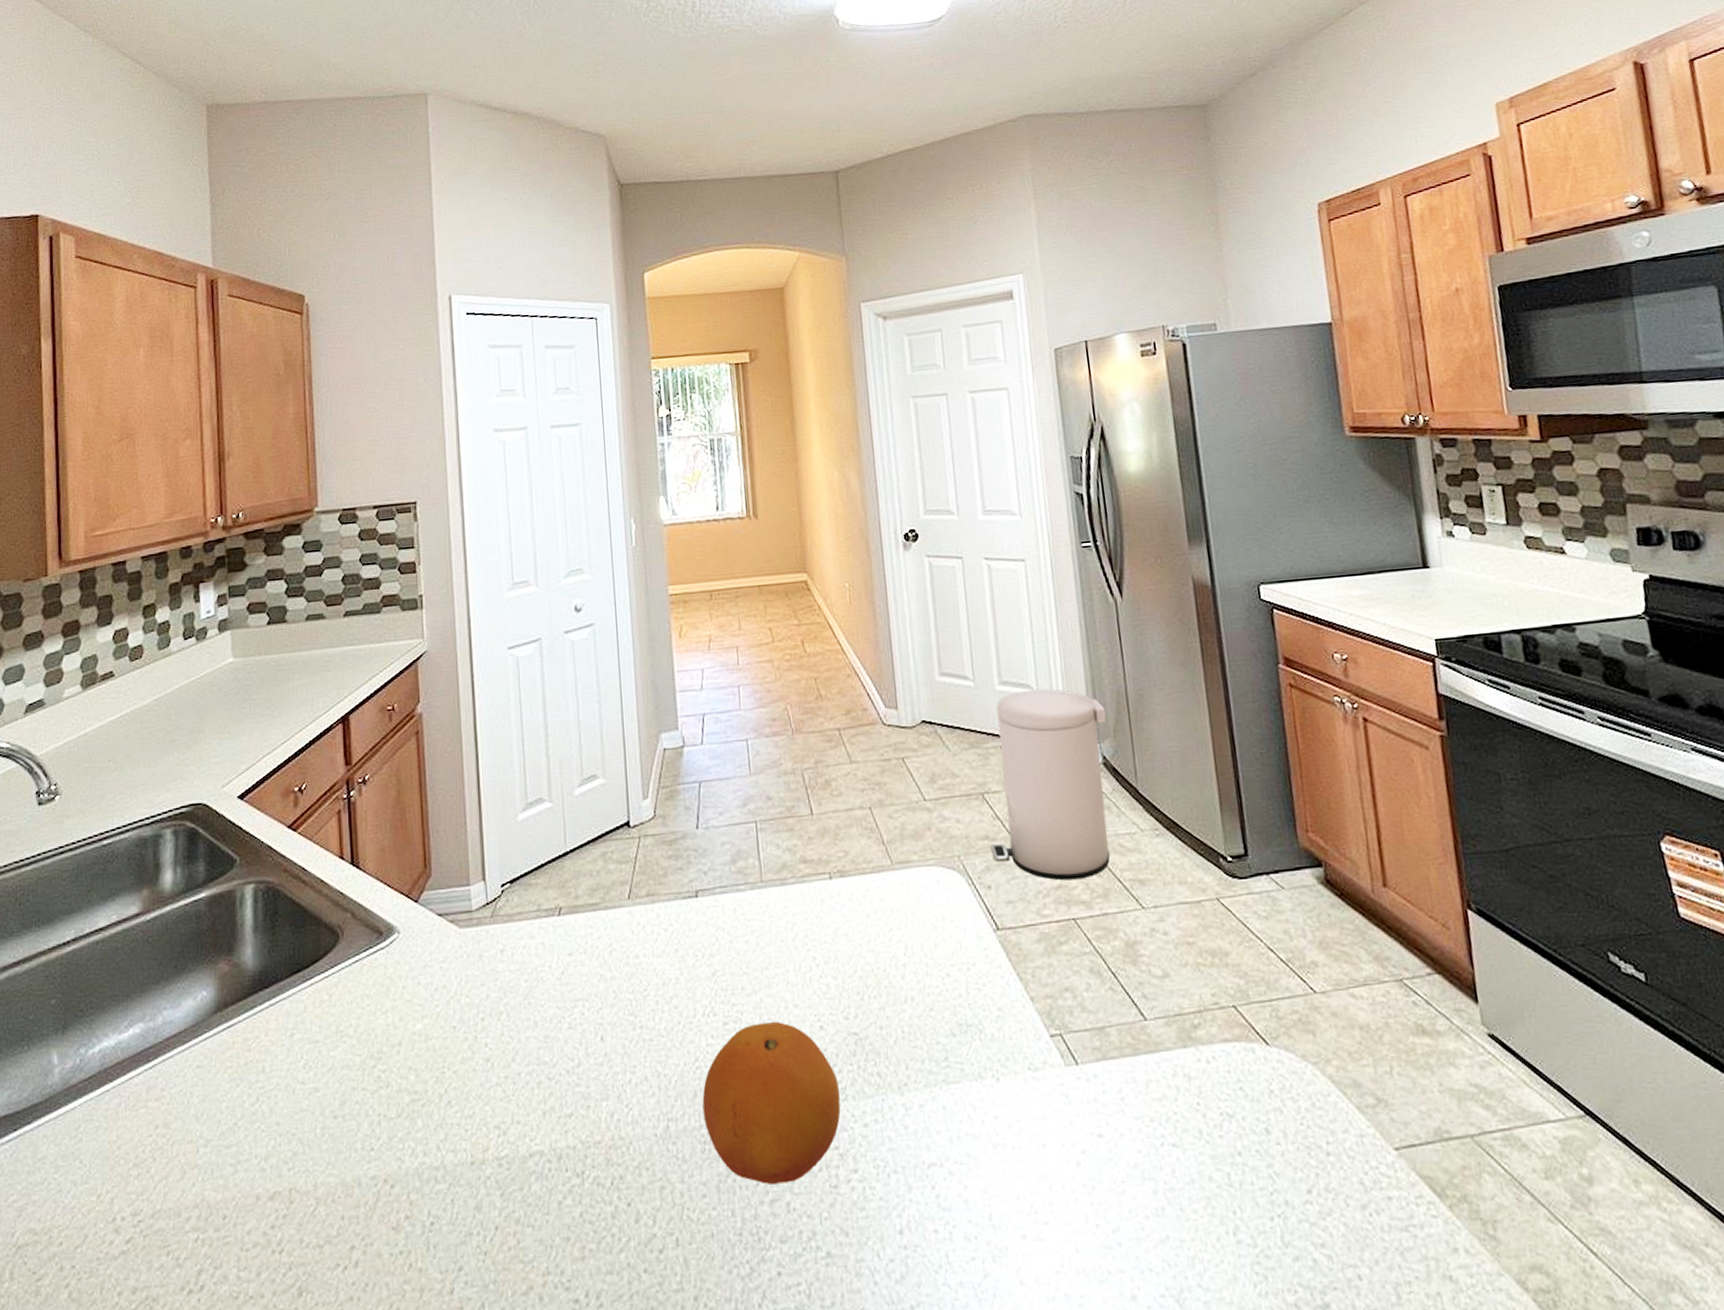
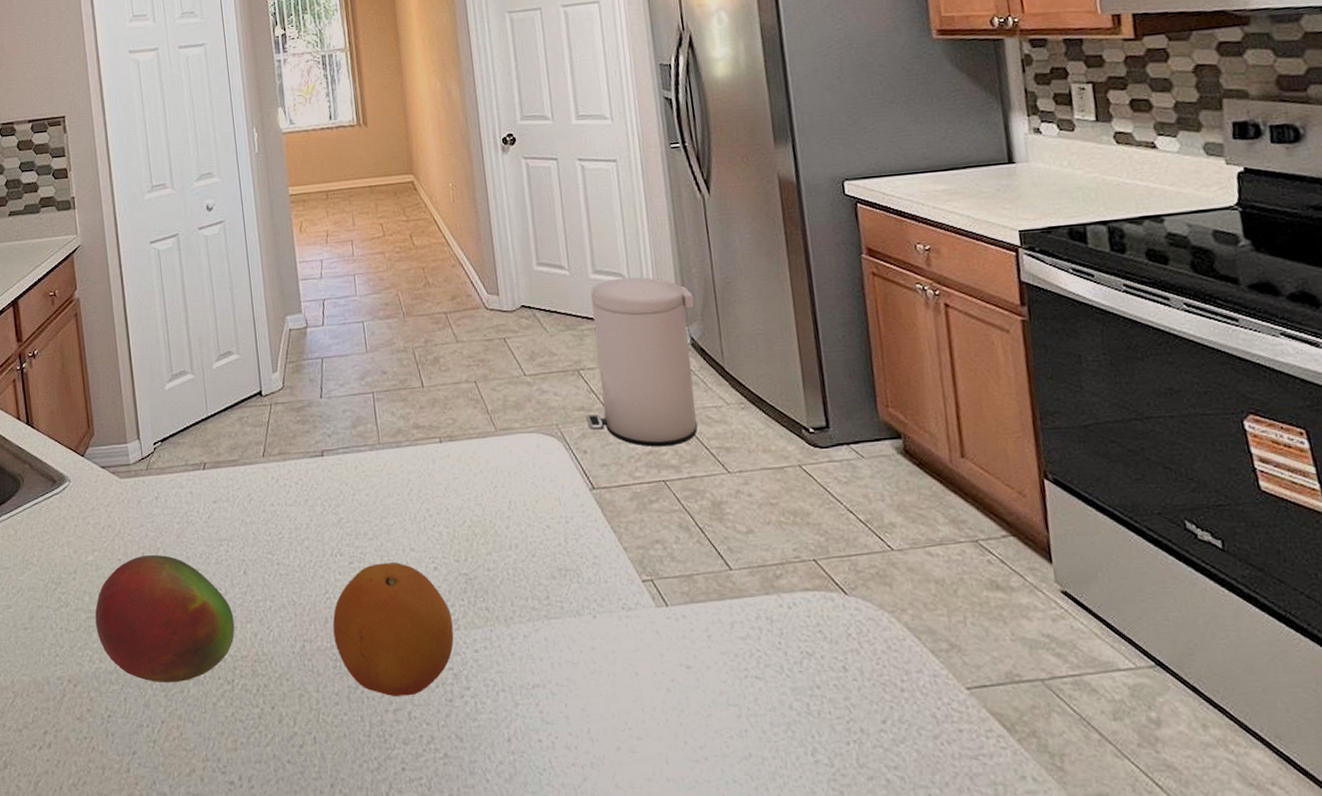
fruit: none [421,1020,588,1179] -> present [95,554,235,683]

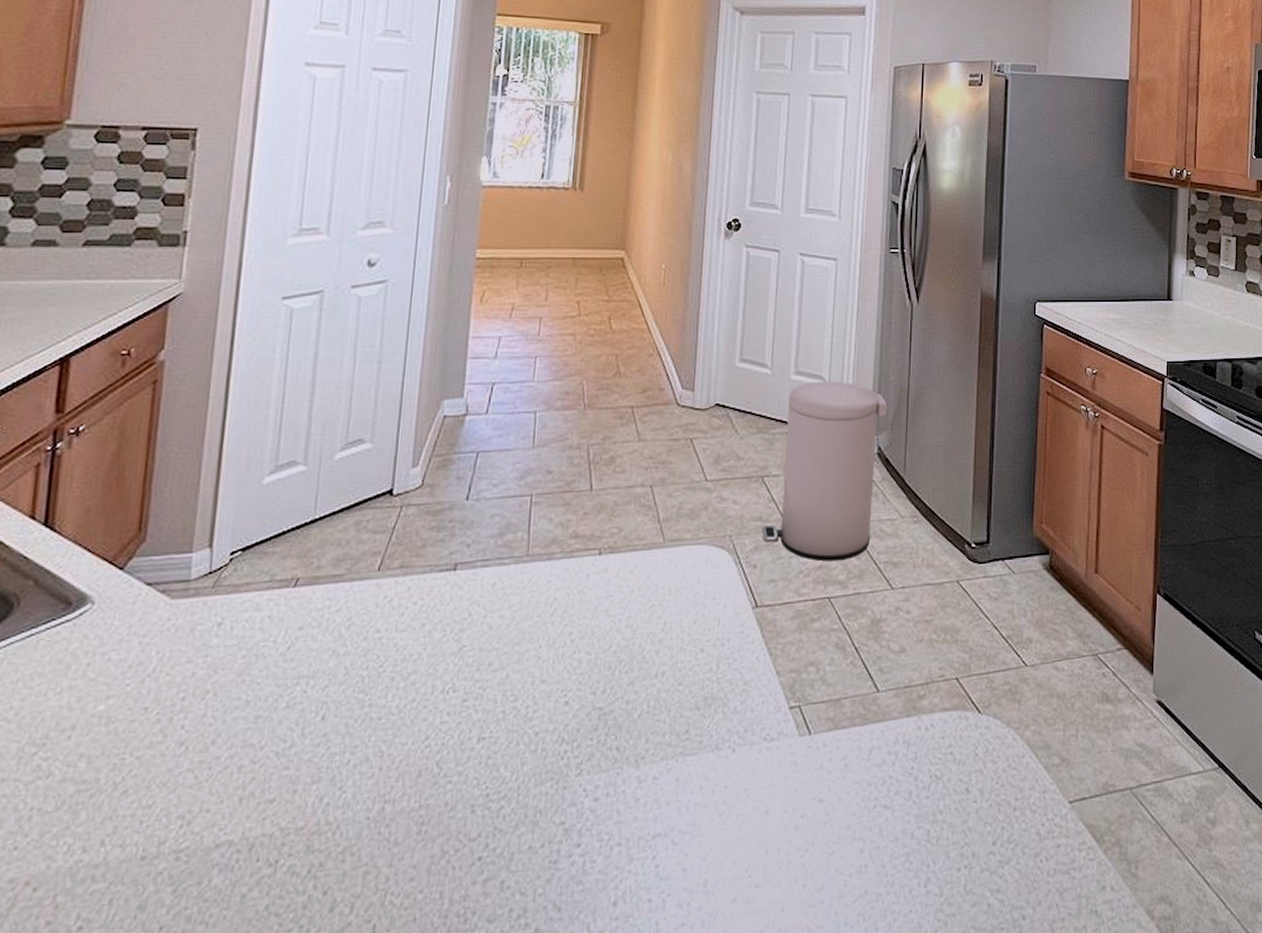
fruit: present [95,554,235,683] -> none [87,699,296,874]
fruit: present [332,563,454,696] -> none [424,698,575,864]

